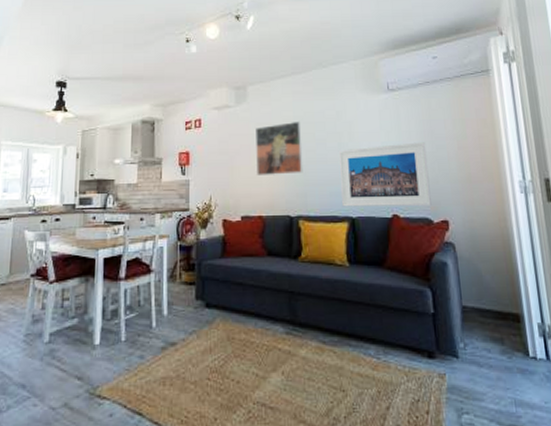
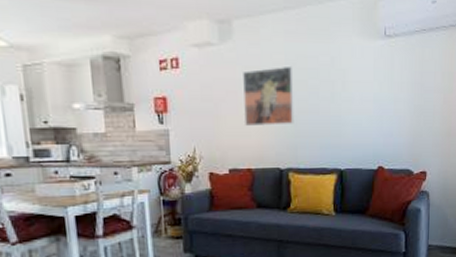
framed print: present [338,142,432,207] -> none [330,94,415,159]

